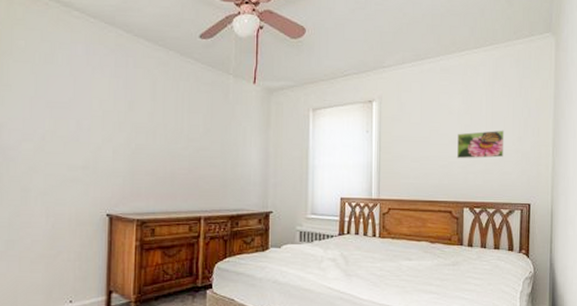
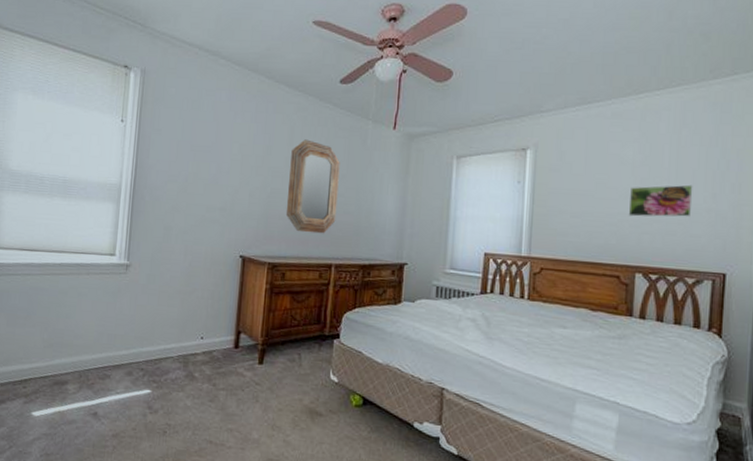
home mirror: none [152,94,204,188] -> present [285,139,340,234]

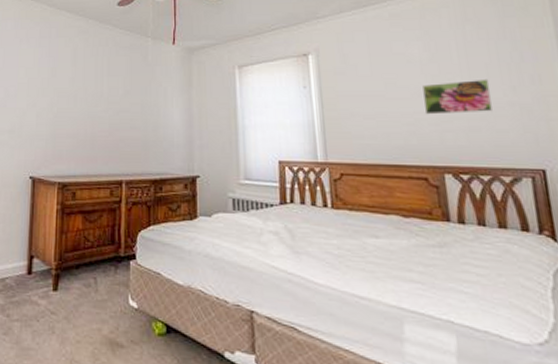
home mirror: present [285,139,340,234] -> none [73,59,123,150]

